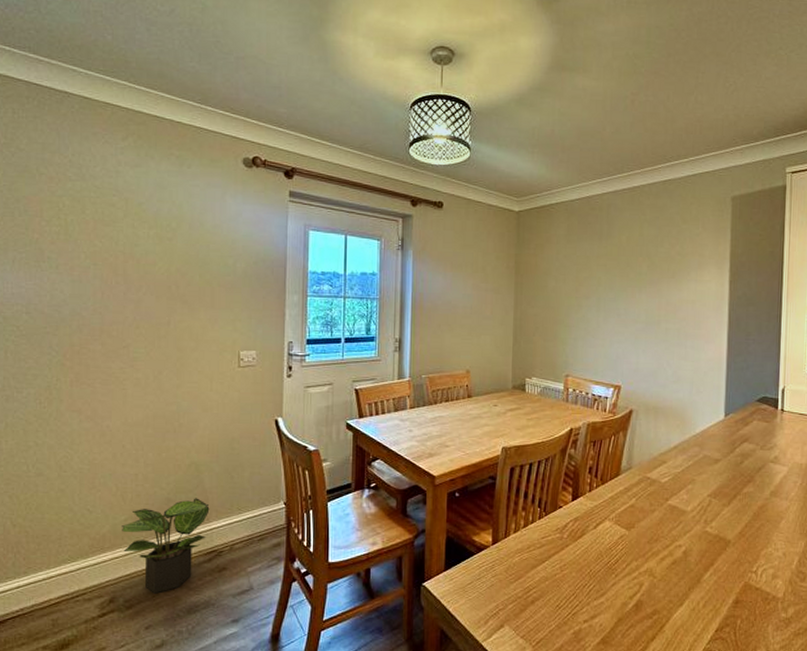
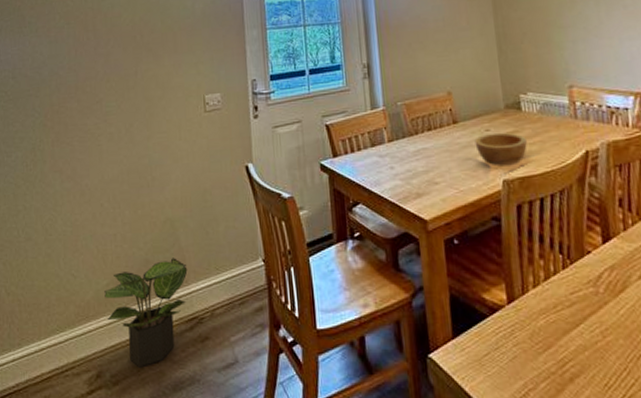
bowl: none [483,408,526,436] -> present [474,132,527,167]

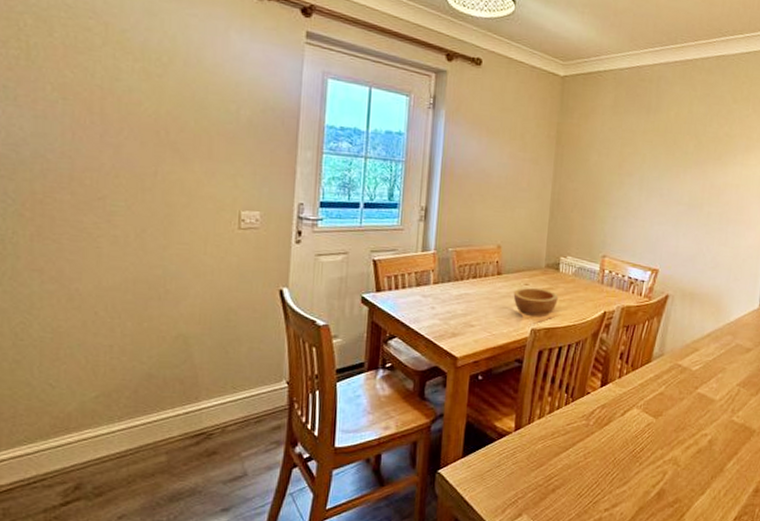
potted plant: present [104,258,188,368] -> none [92,374,199,480]

